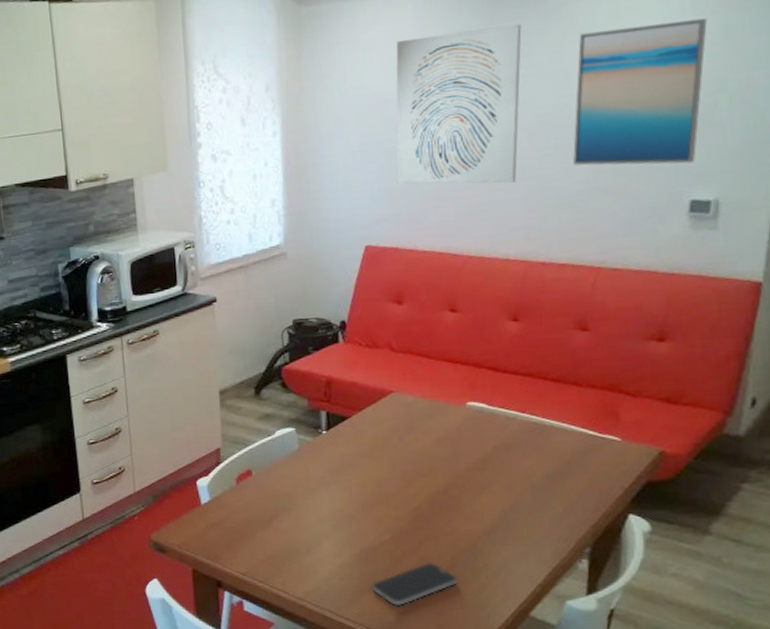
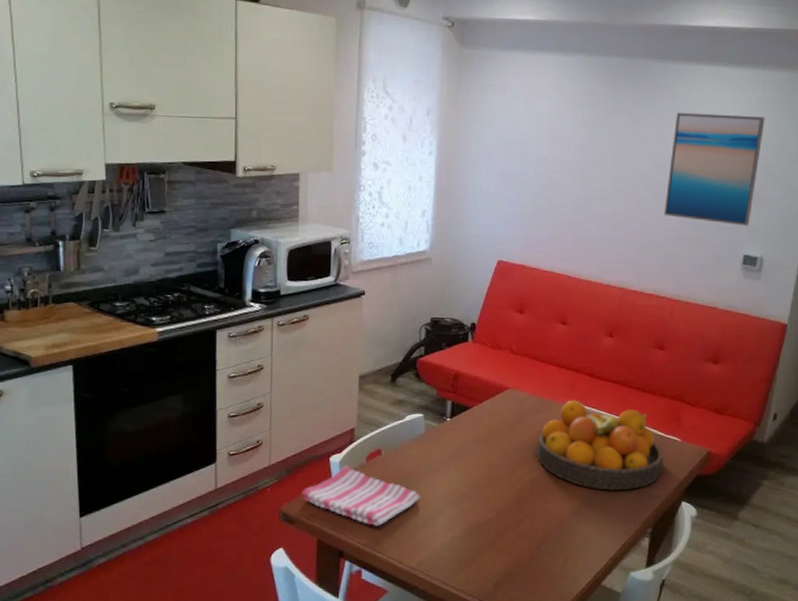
dish towel: none [170,488,300,553] -> present [301,465,420,526]
smartphone: present [372,561,459,606] -> none [476,537,548,575]
wall art: present [396,24,522,184] -> none [528,92,635,223]
fruit bowl: none [433,399,600,505] -> present [536,400,664,491]

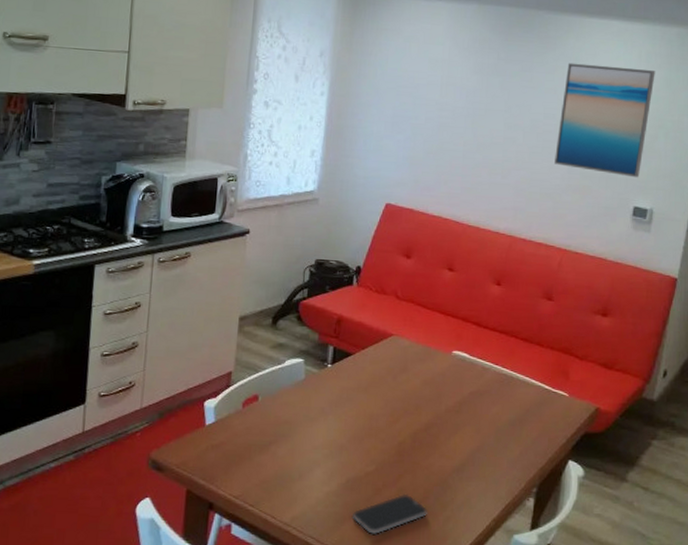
dish towel: present [301,465,420,526] -> none [173,410,297,477]
smartphone: none [476,537,548,575] -> present [353,493,429,534]
fruit bowl: present [536,400,664,491] -> none [419,349,551,447]

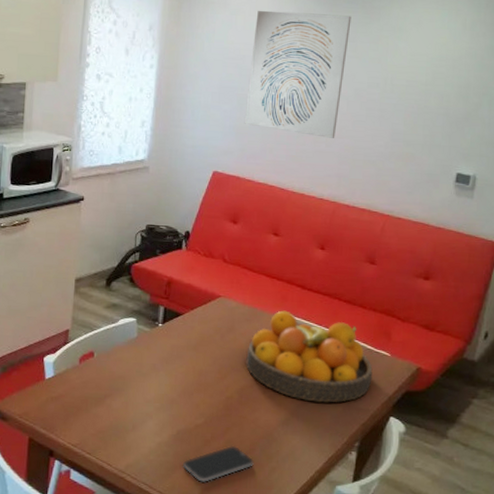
wall art: none [418,38,527,170] -> present [244,10,352,138]
fruit bowl: none [419,349,551,447] -> present [246,310,373,403]
wall art: present [554,62,655,178] -> none [378,32,480,145]

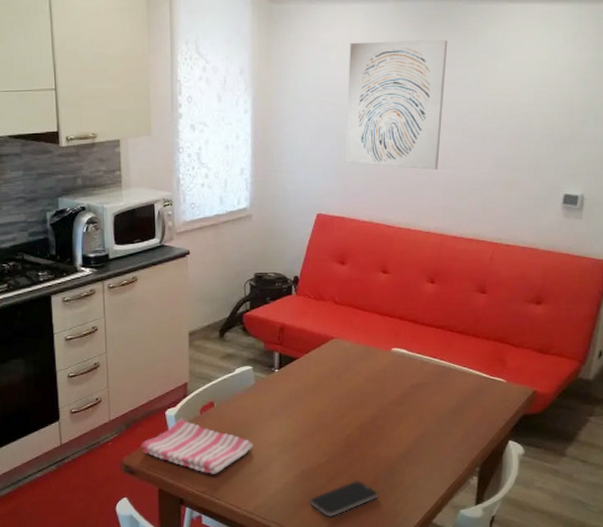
dish towel: none [15,365,130,427] -> present [141,418,253,474]
fruit bowl: present [246,310,373,403] -> none [364,346,489,433]

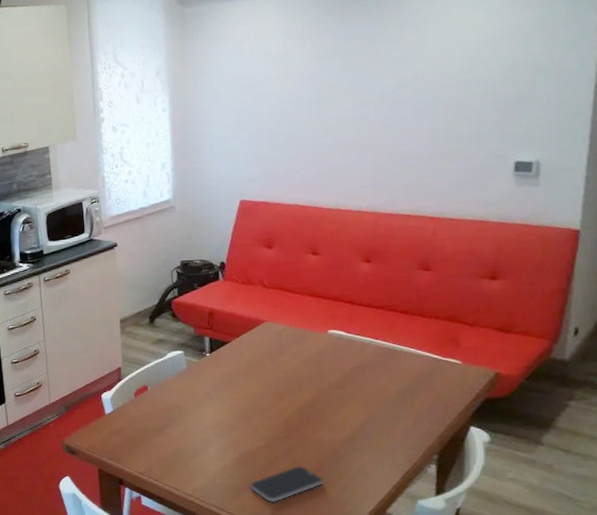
dish towel: present [141,418,253,474] -> none [80,401,189,456]
wall art: present [344,40,448,170] -> none [263,19,368,150]

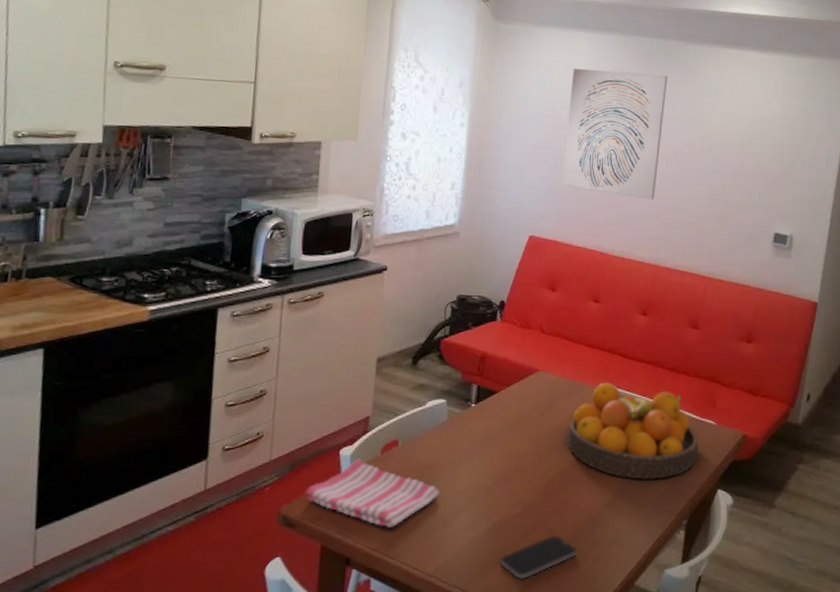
dish towel: none [80,401,189,456] -> present [305,458,440,528]
wall art: none [263,19,368,150] -> present [561,68,668,199]
fruit bowl: none [300,328,444,417] -> present [567,382,699,480]

